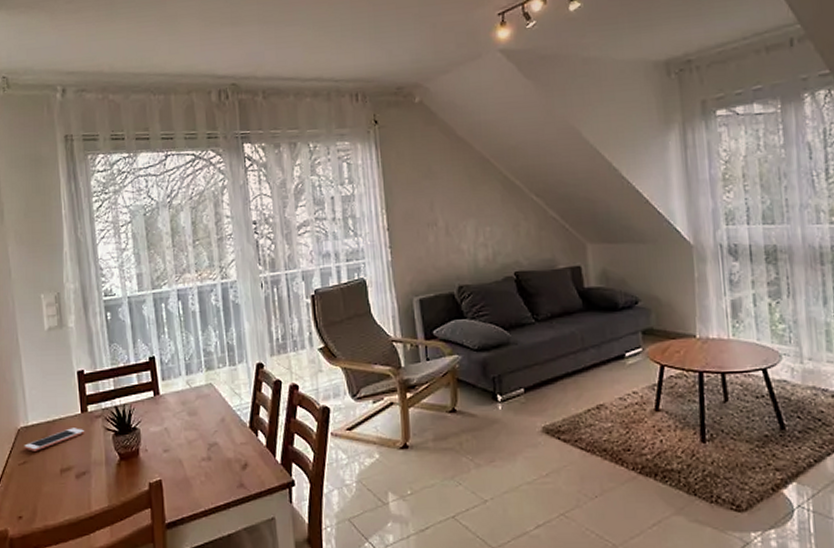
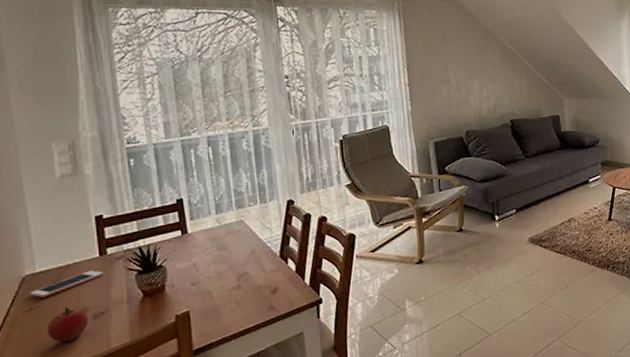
apple: none [38,462,73,500] -> present [47,306,89,343]

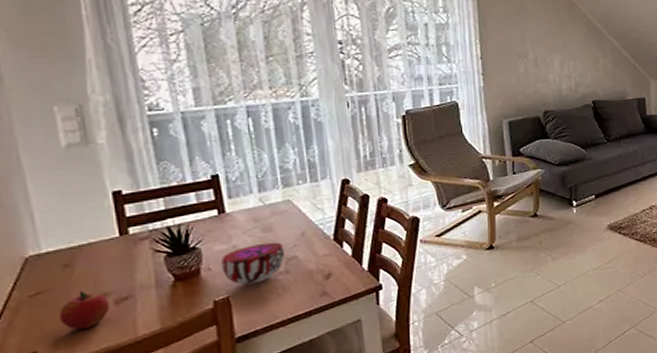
cell phone: present [30,270,104,298] -> none [36,252,126,281]
decorative bowl: none [183,259,237,300] -> present [221,242,285,285]

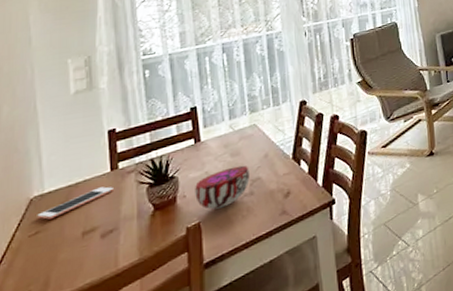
cell phone: none [36,252,126,281] -> present [37,186,115,220]
apple: present [59,290,110,331] -> none [53,226,97,267]

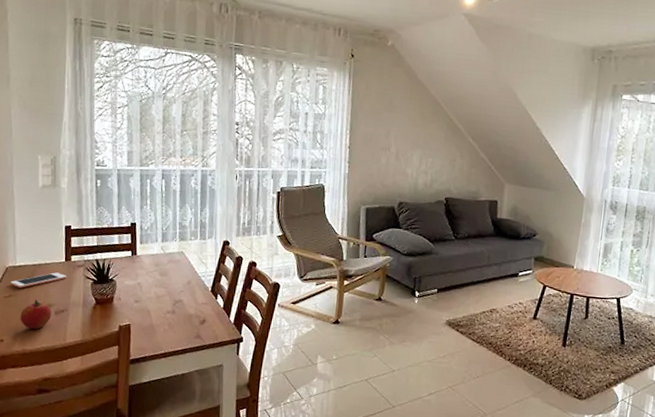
apple: none [53,226,97,267] -> present [20,299,52,330]
decorative bowl: present [195,165,250,210] -> none [128,284,174,318]

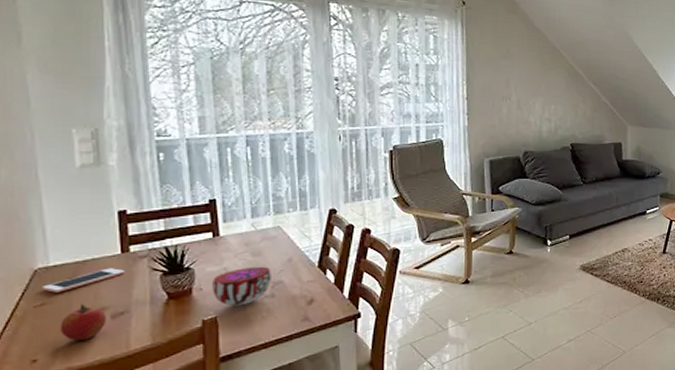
decorative bowl: none [128,284,174,318] -> present [212,266,271,306]

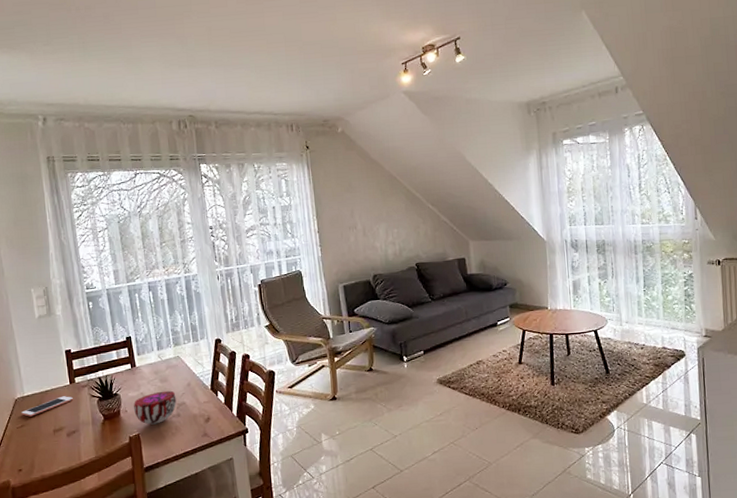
apple: present [60,303,107,342] -> none [34,424,65,455]

